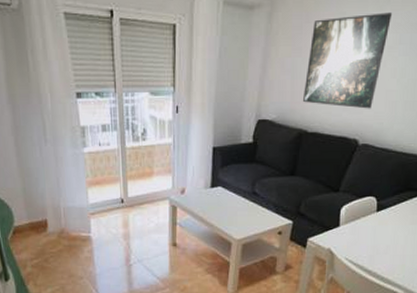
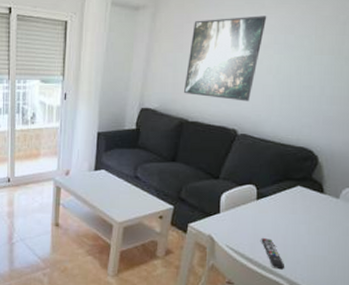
remote control: none [380,249,403,280] -> present [261,237,285,270]

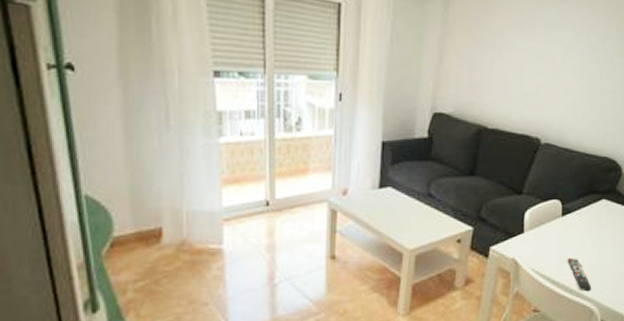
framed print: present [183,16,267,102] -> none [481,11,569,107]

